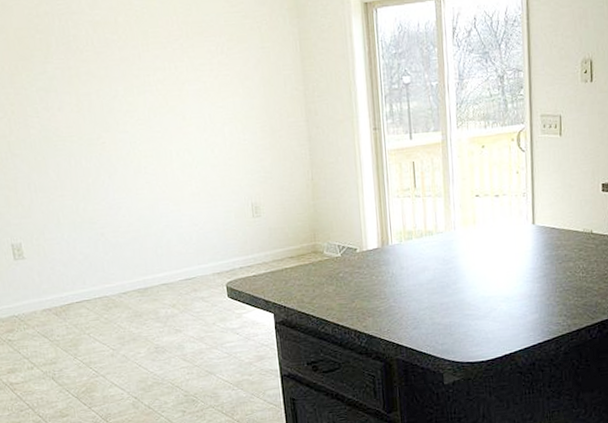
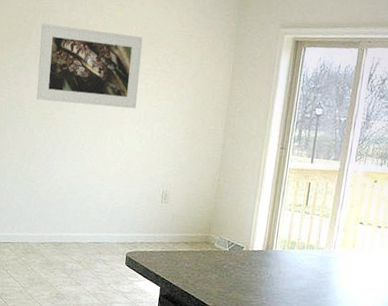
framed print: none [60,27,199,124] -> present [36,24,143,109]

